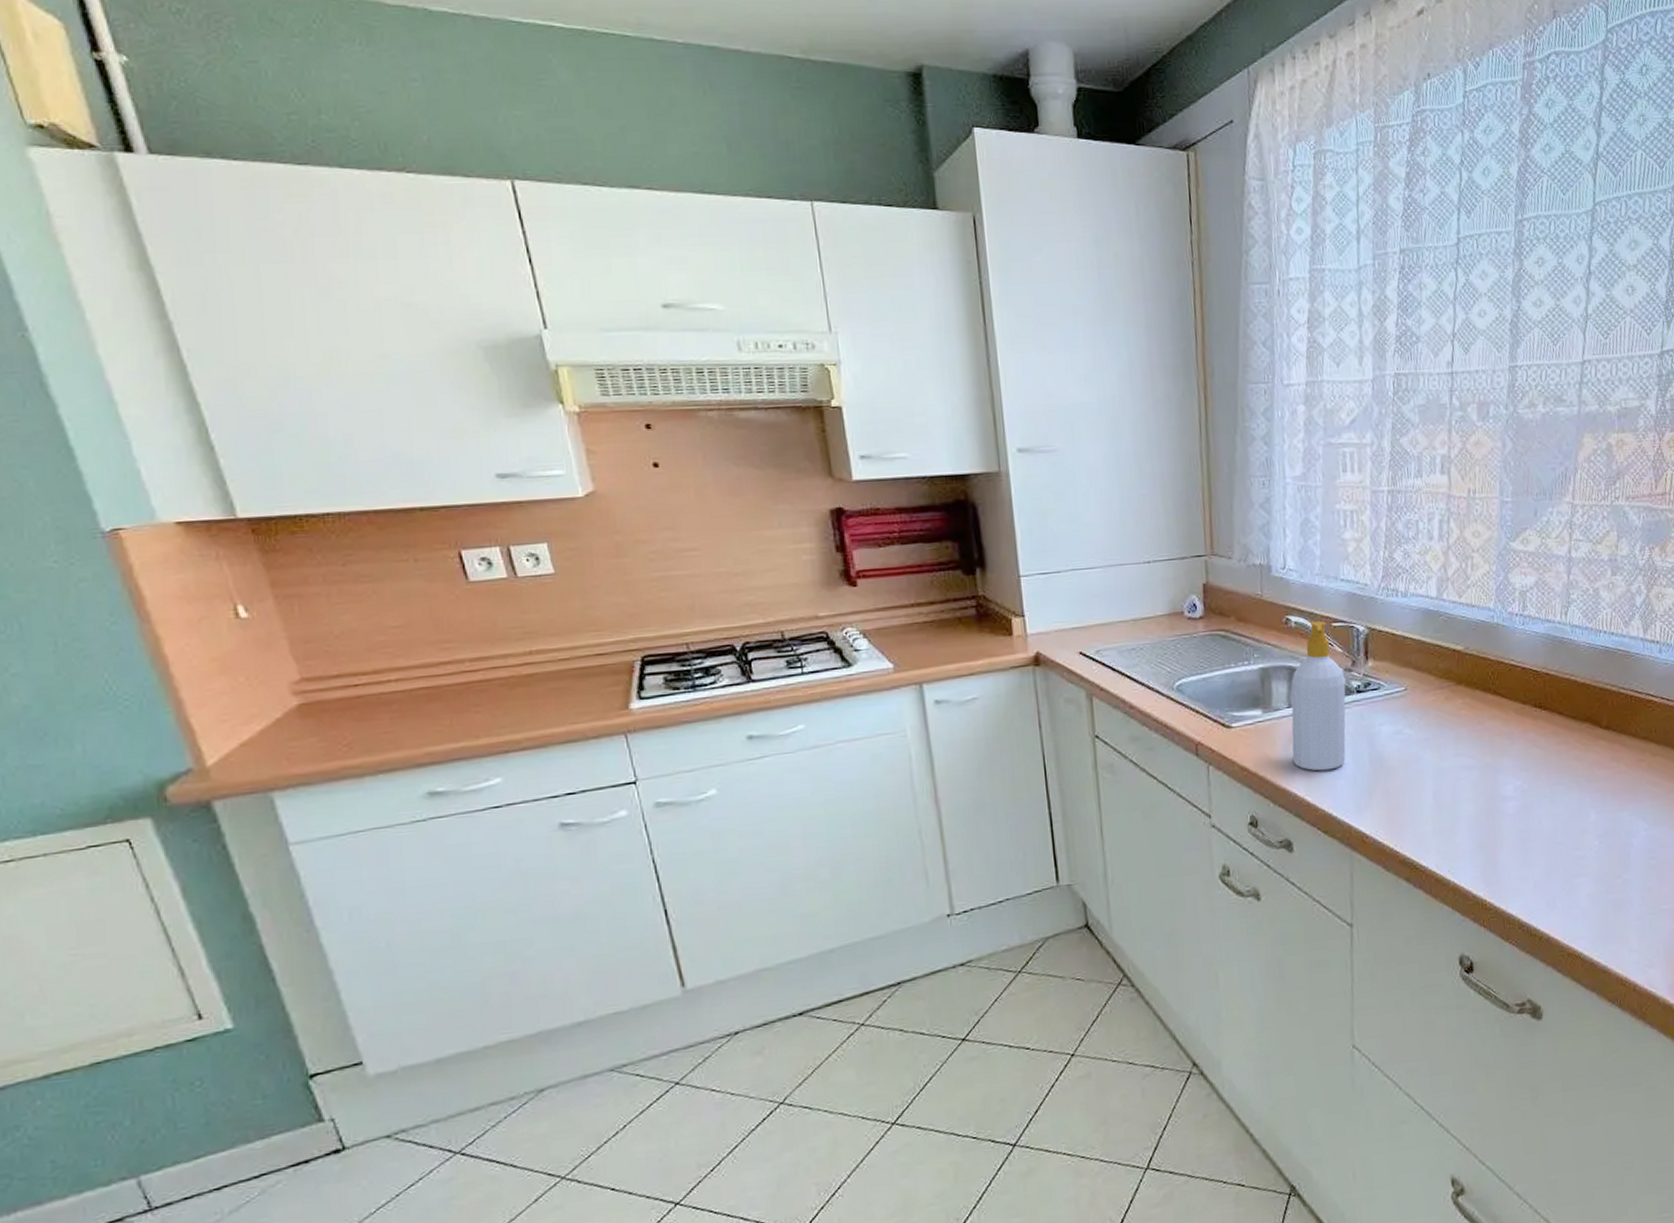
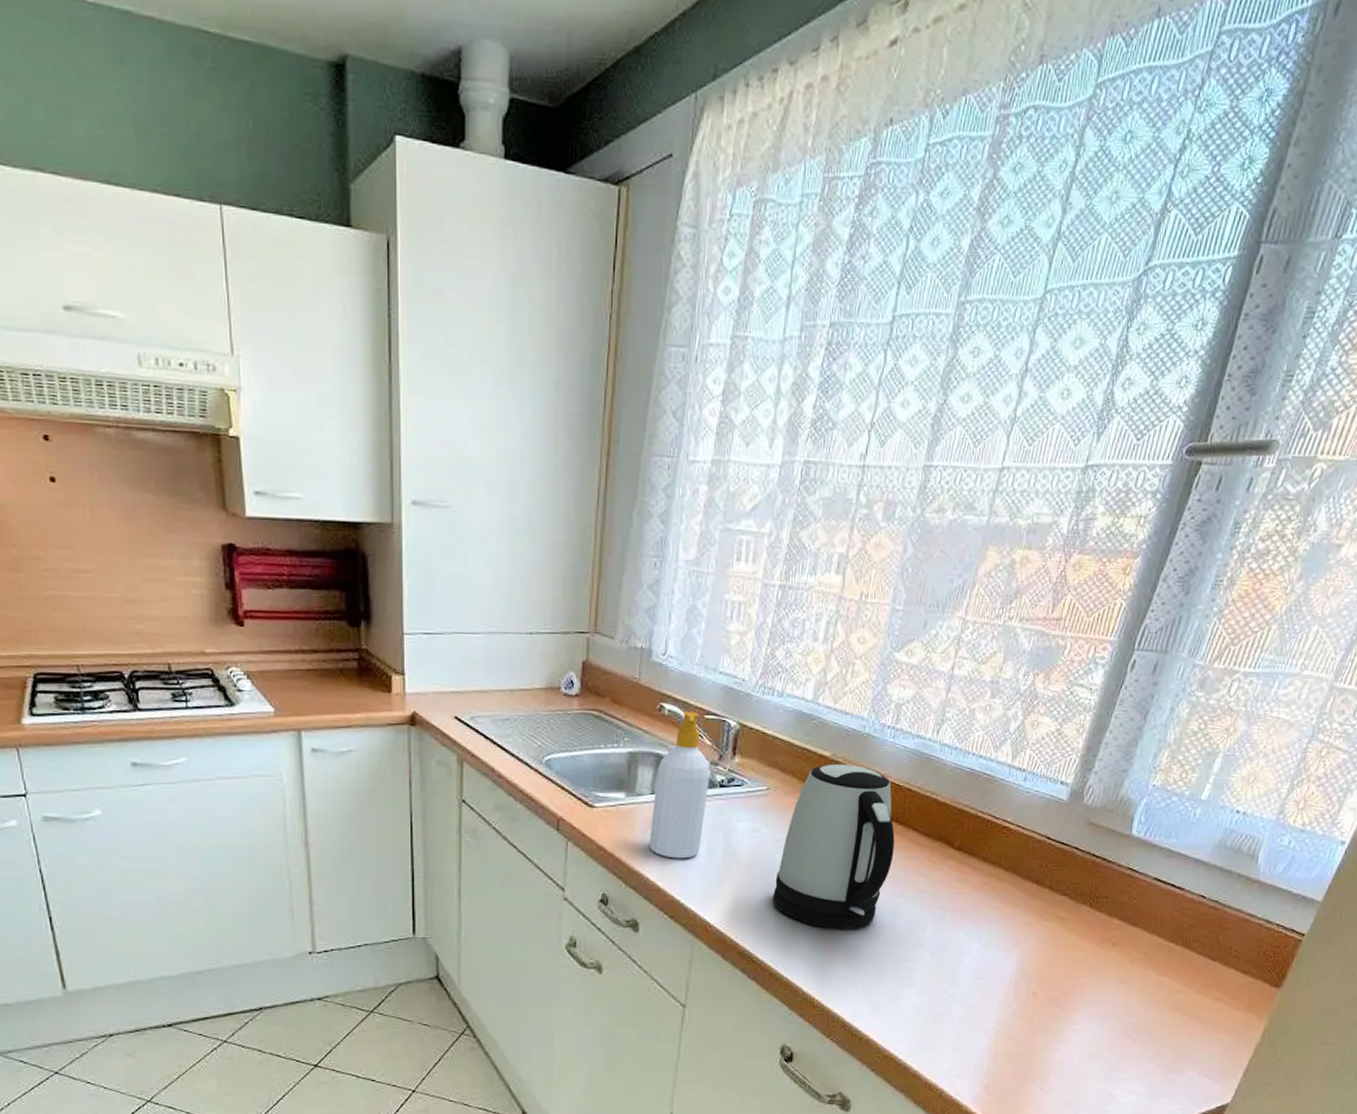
kettle: none [1426,655,1543,825] -> present [773,763,895,929]

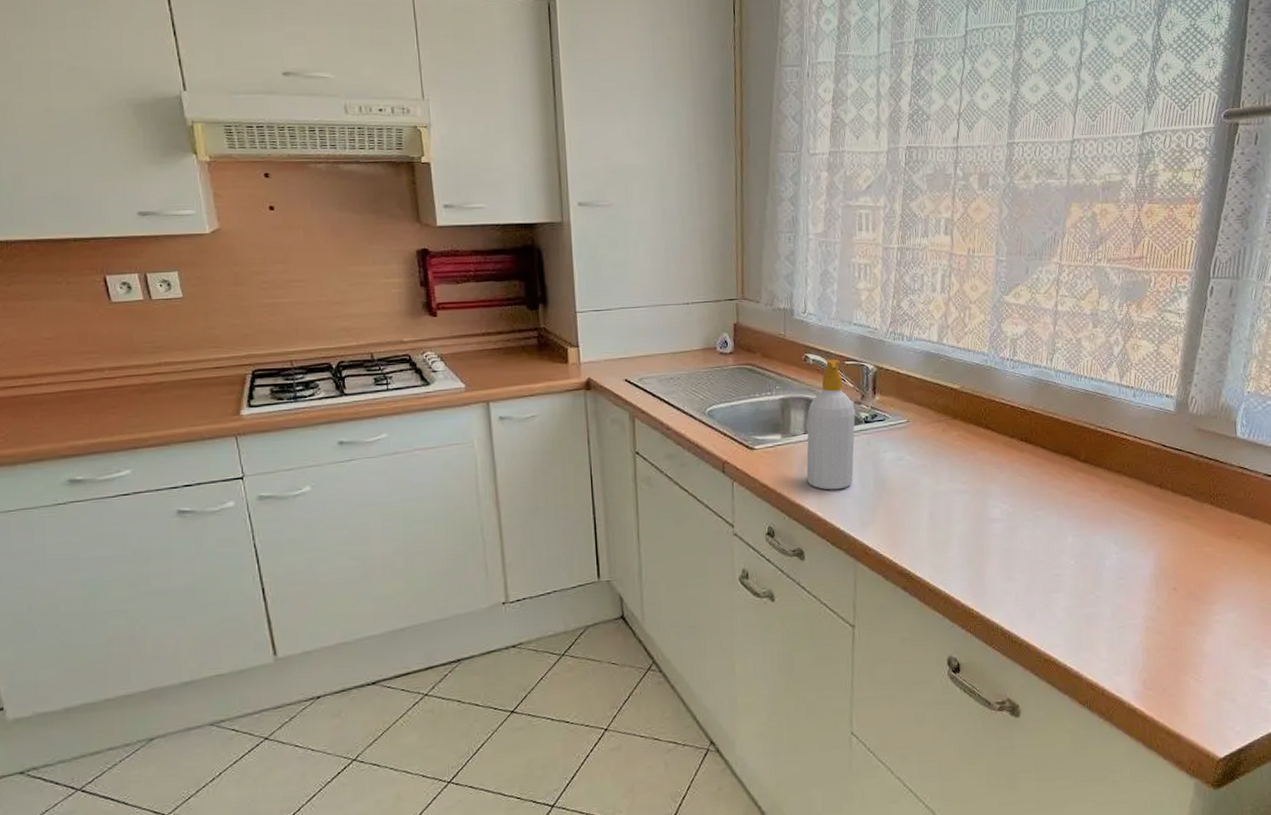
kettle: present [773,763,895,929] -> none [923,394,1028,543]

